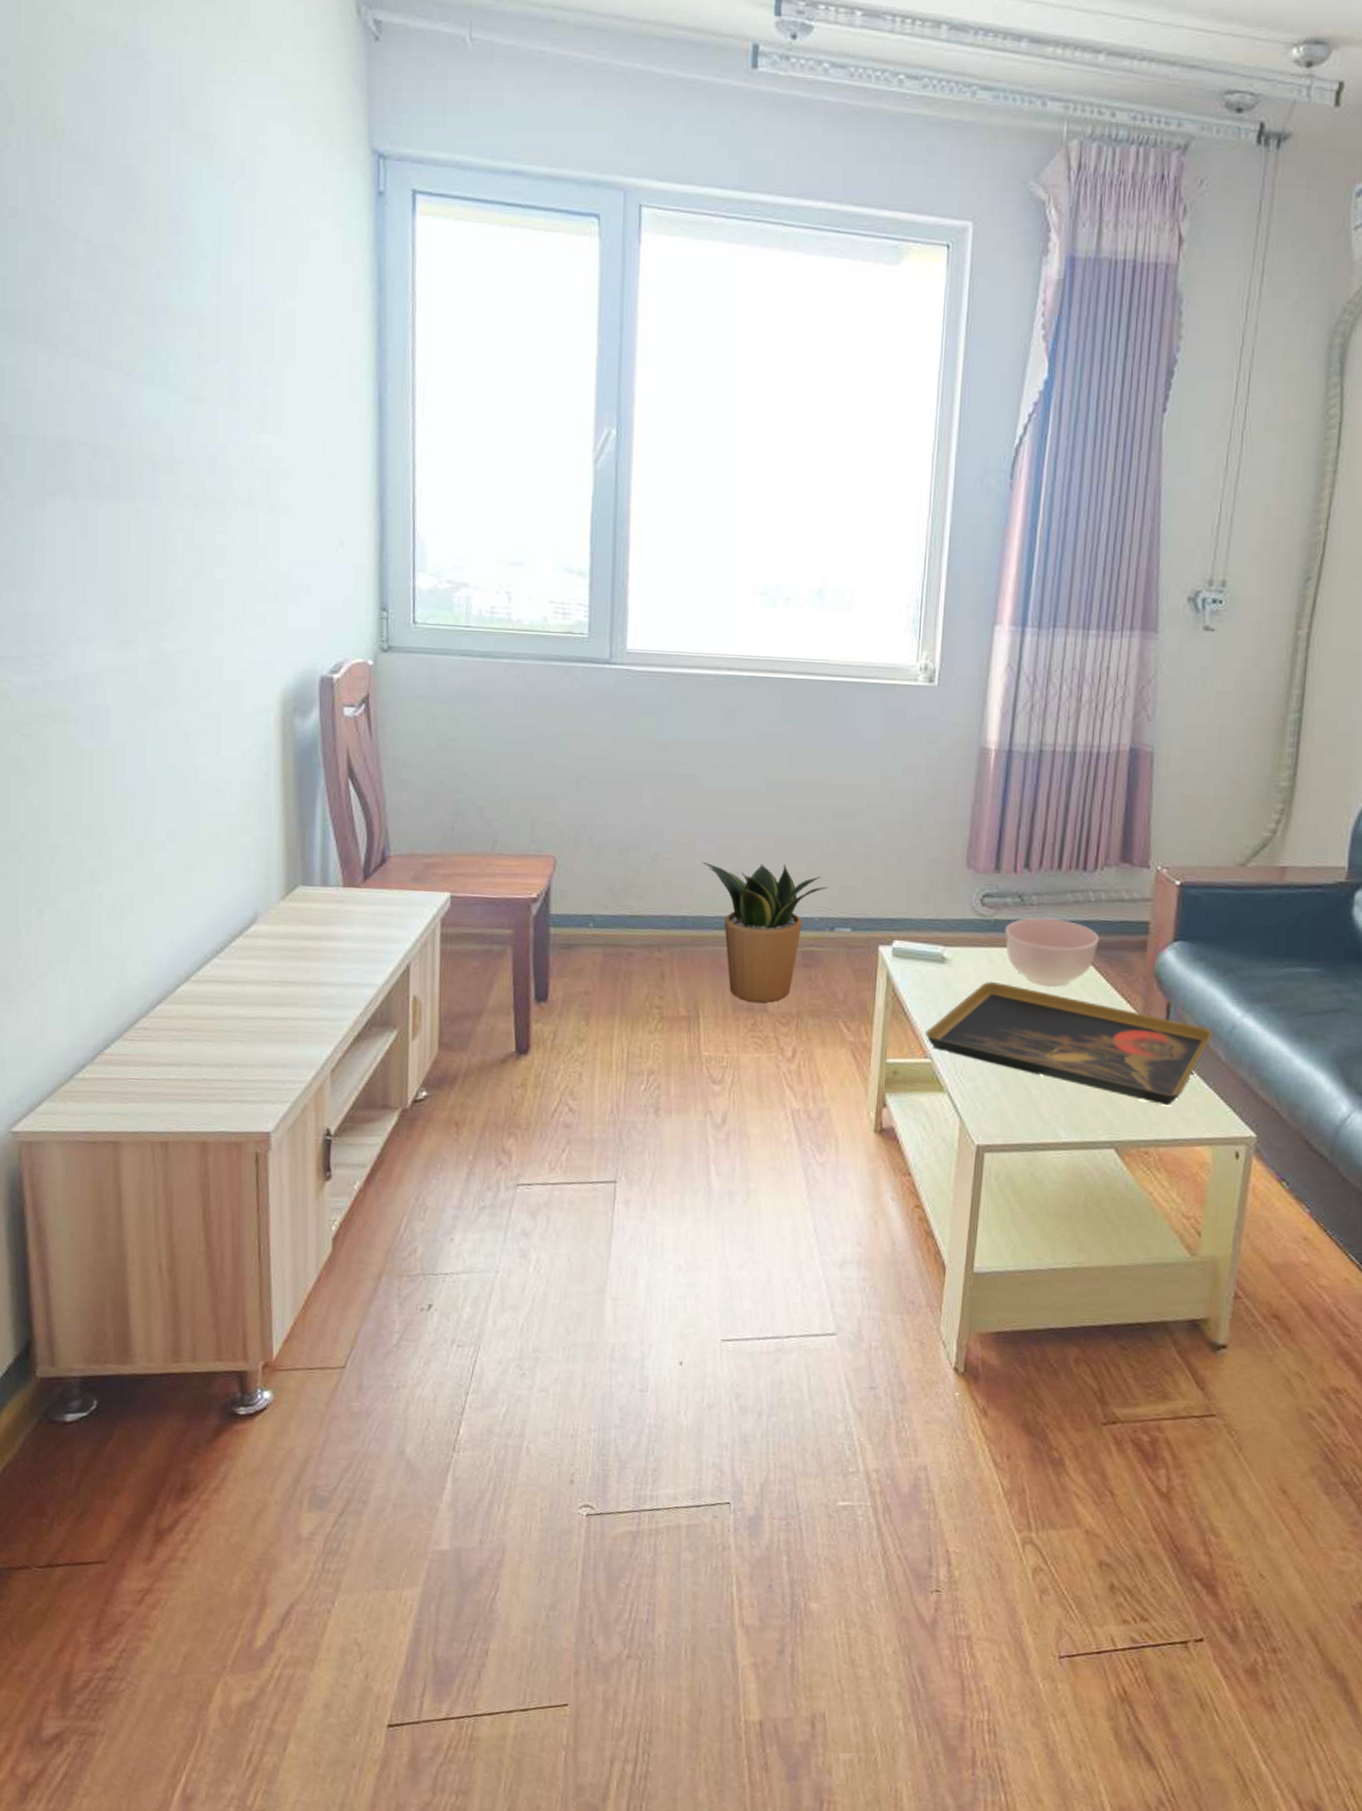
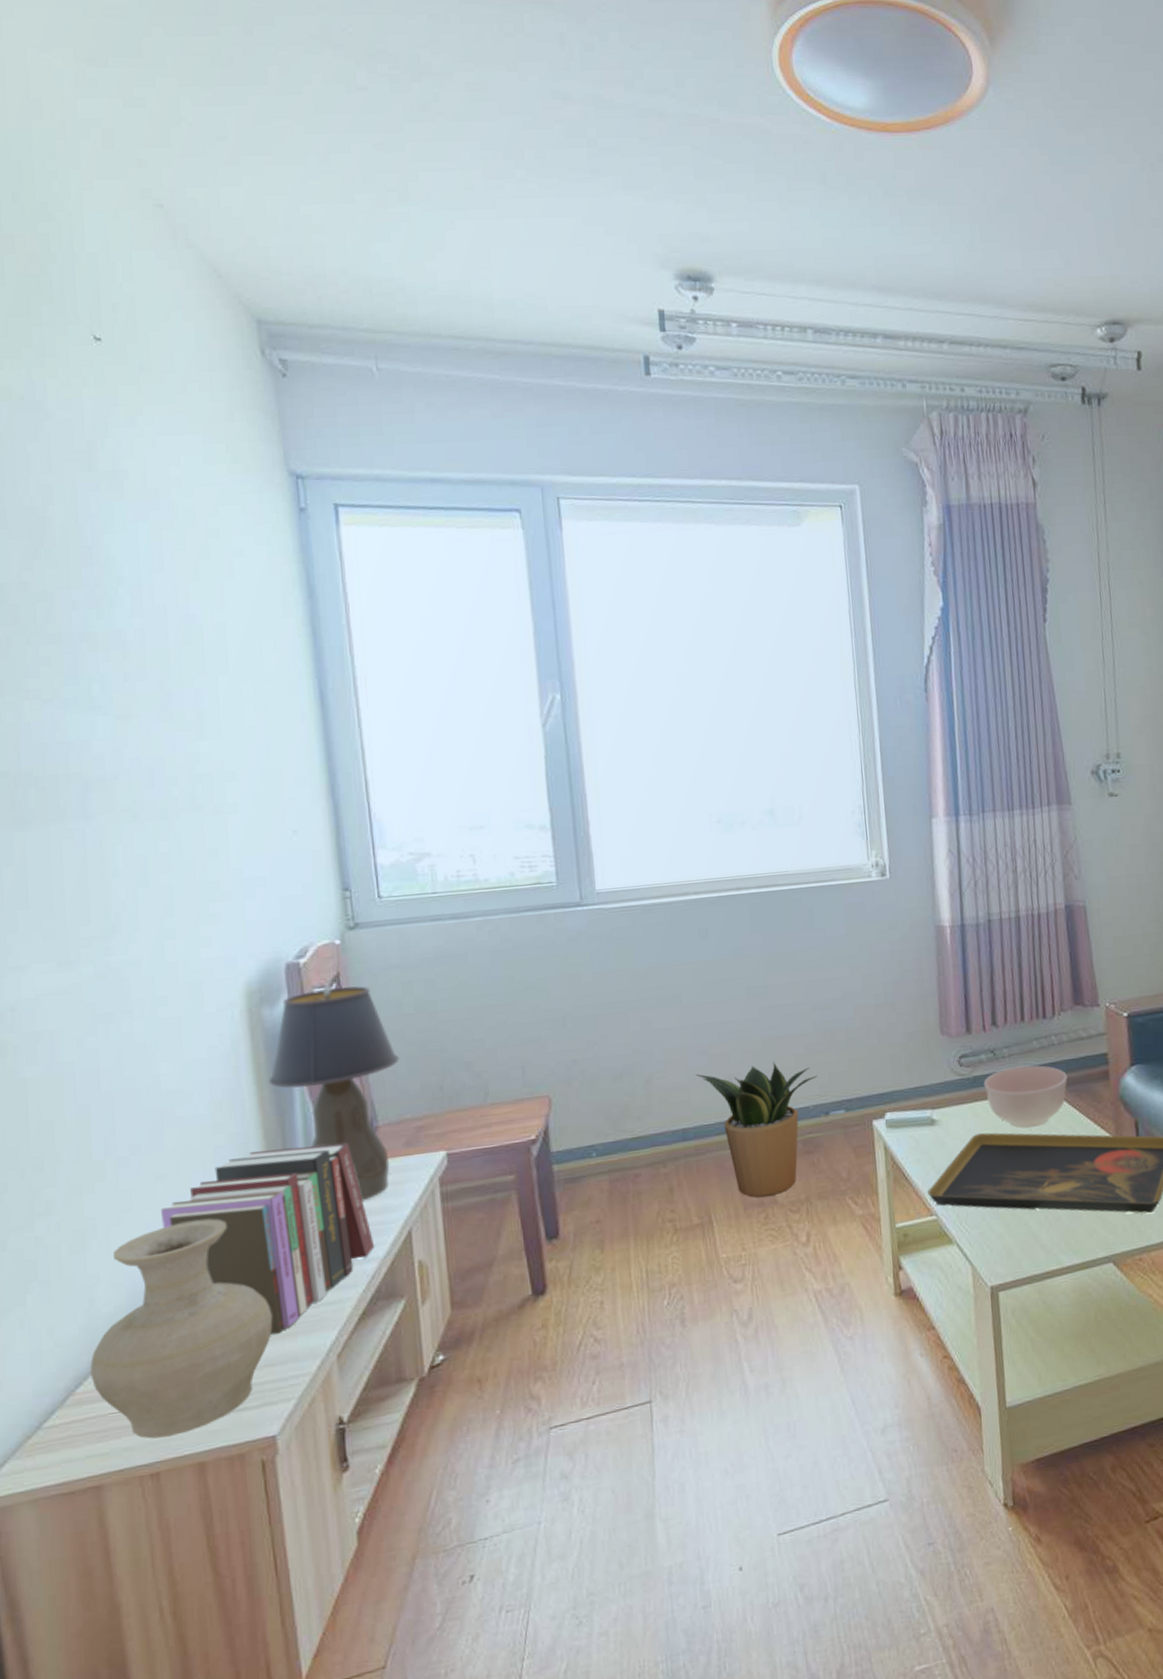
vase: none [117,914,277,1112] -> present [90,1219,273,1439]
books: none [188,858,376,1038] -> present [160,1142,375,1334]
table lamp: none [294,708,417,927] -> present [268,986,400,1202]

